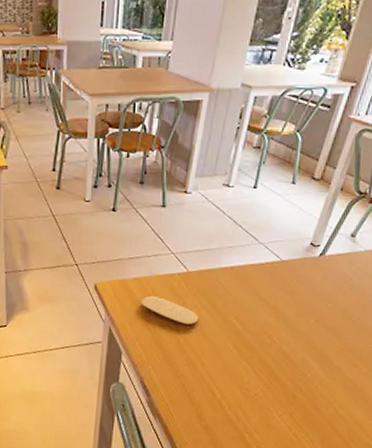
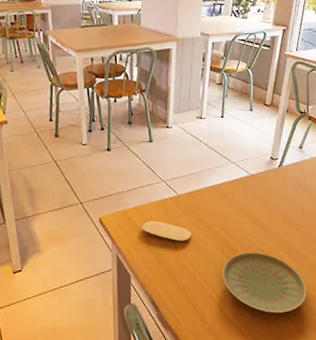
plate: none [229,350,335,428] -> present [222,251,307,314]

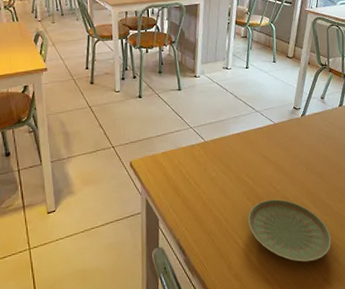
coaster: present [142,221,192,241] -> none [170,166,218,187]

